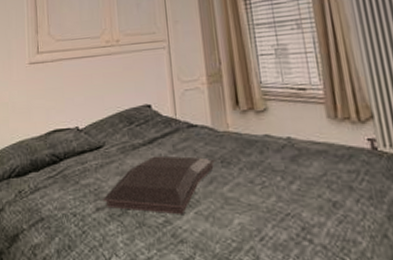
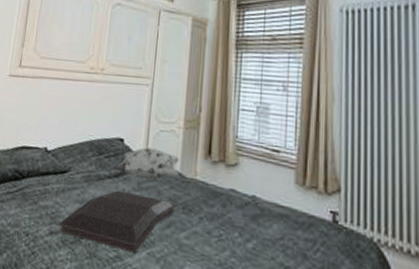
decorative pillow: none [145,109,211,141] -> present [112,147,180,181]

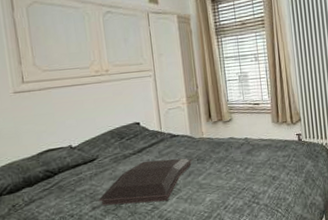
decorative pillow: present [112,147,180,181] -> none [135,123,190,149]

